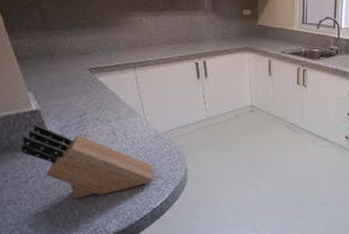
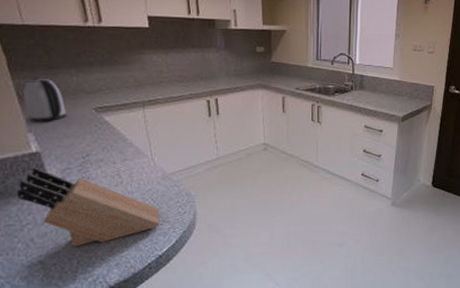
kettle: none [20,38,63,82] -> present [22,77,67,122]

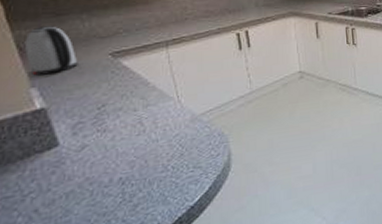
knife block: present [16,167,160,247] -> none [16,125,190,212]

